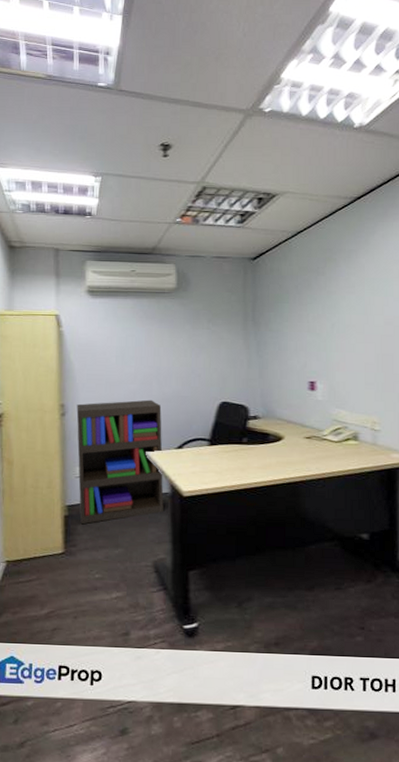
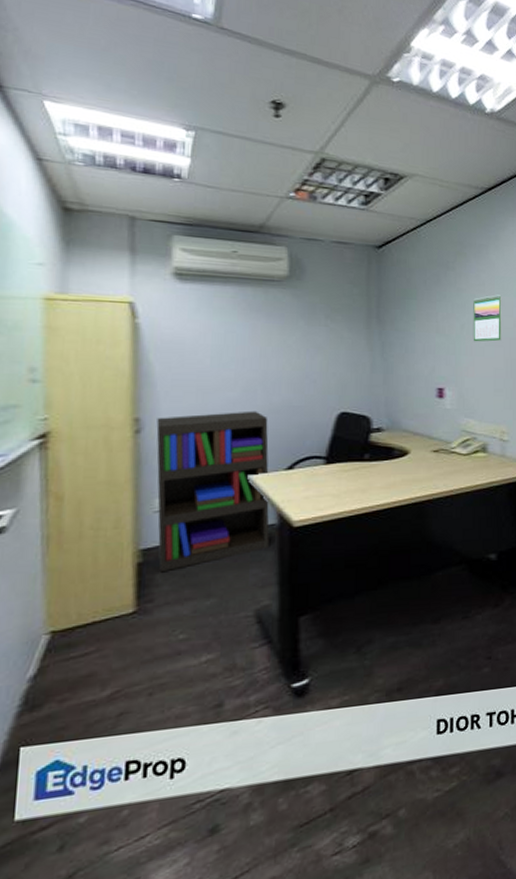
calendar: none [343,295,372,340] -> present [473,294,502,342]

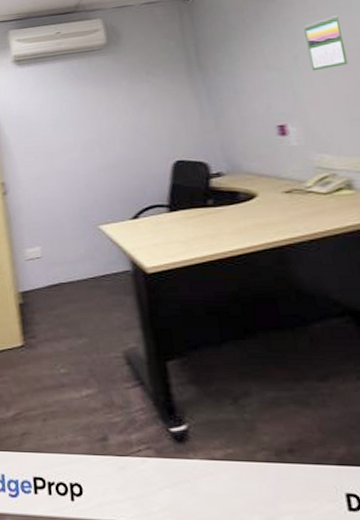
bookshelf: present [156,410,270,573] -> none [17,167,127,313]

